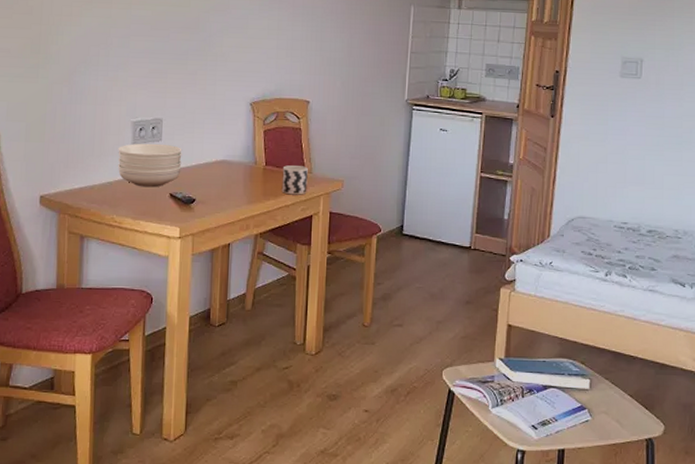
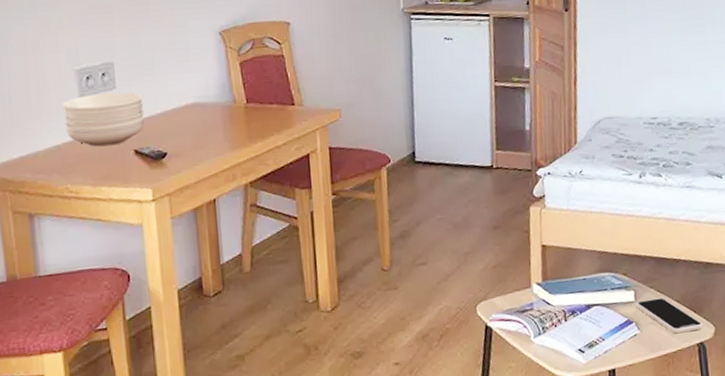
cup: present [281,165,308,195] -> none [267,98,300,134]
smartphone: none [590,389,653,427] -> present [635,298,703,334]

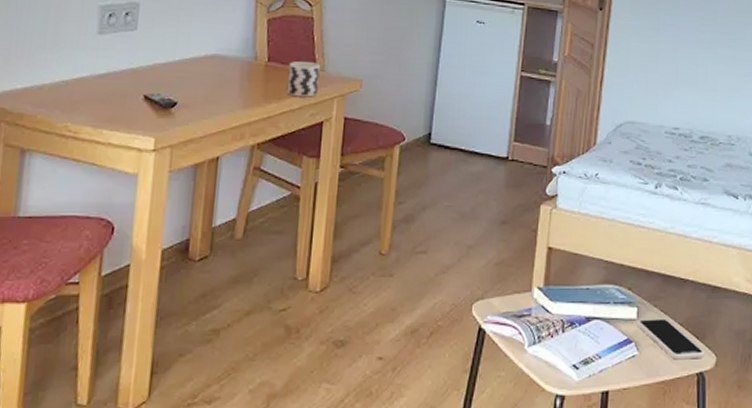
bowl: present [62,92,145,147] -> none [76,32,163,88]
cup: none [267,98,300,134] -> present [286,61,320,98]

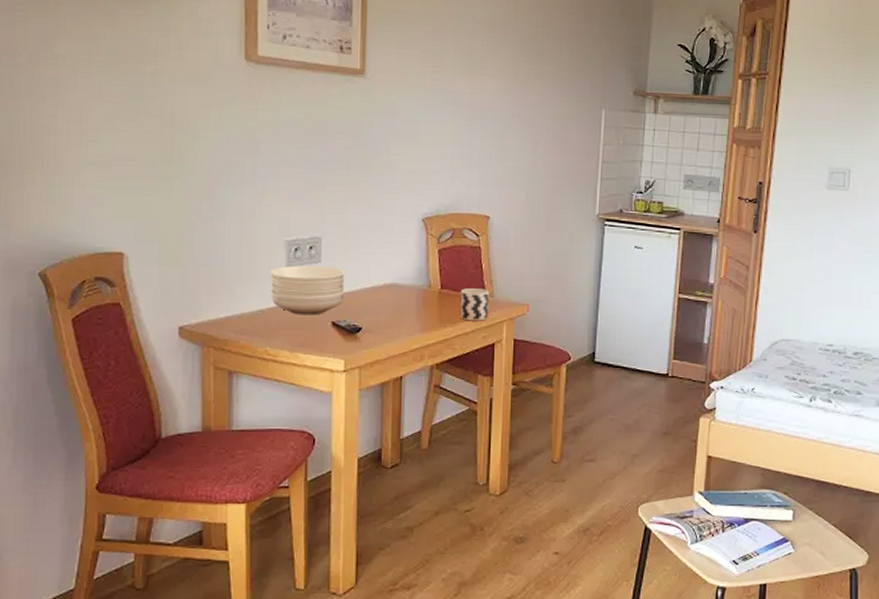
bowl: none [76,32,163,88] -> present [269,265,345,316]
smartphone: present [637,318,704,360] -> none [793,520,857,557]

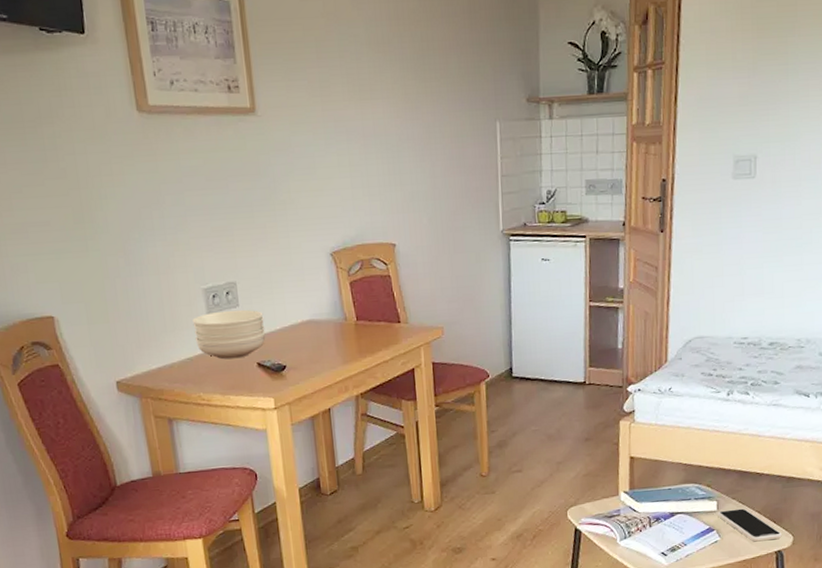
cup: present [459,288,489,321] -> none [375,316,405,349]
smartphone: none [793,520,857,557] -> present [717,508,782,542]

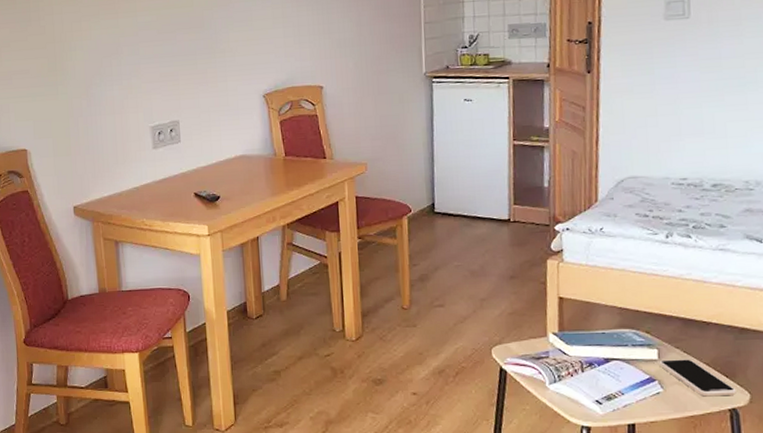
bowl: present [192,309,266,360] -> none [140,145,203,190]

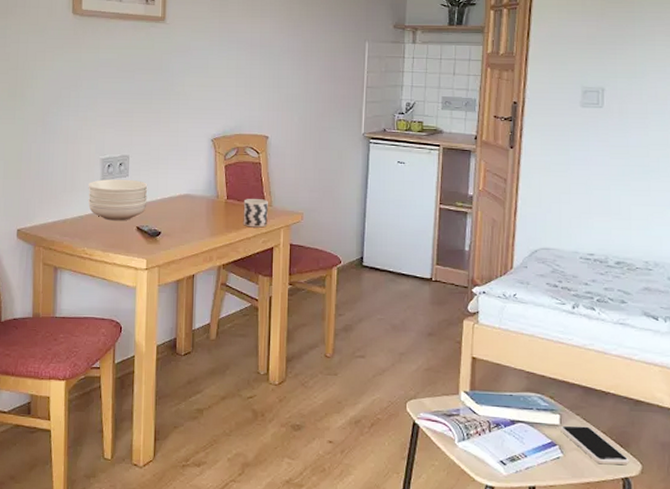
bowl: none [140,145,203,190] -> present [87,179,148,221]
cup: none [302,153,330,183] -> present [243,199,268,228]

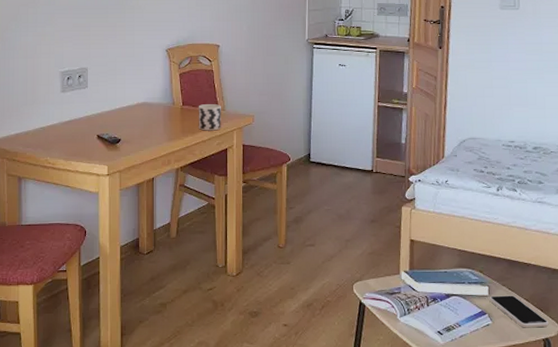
bowl: present [87,179,148,221] -> none [48,90,107,131]

